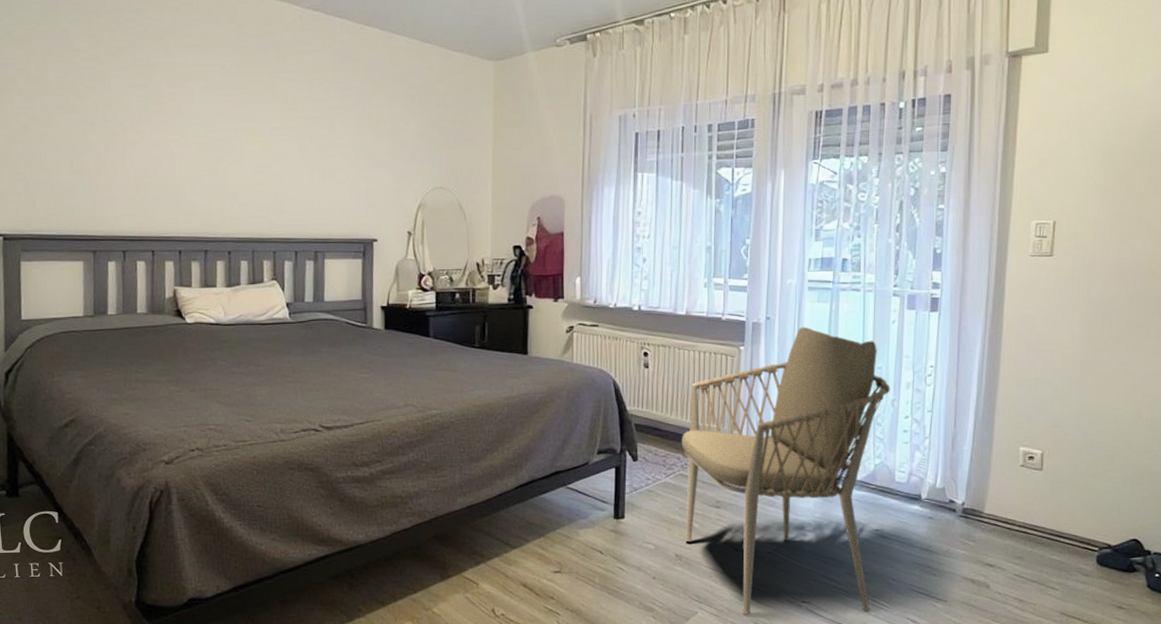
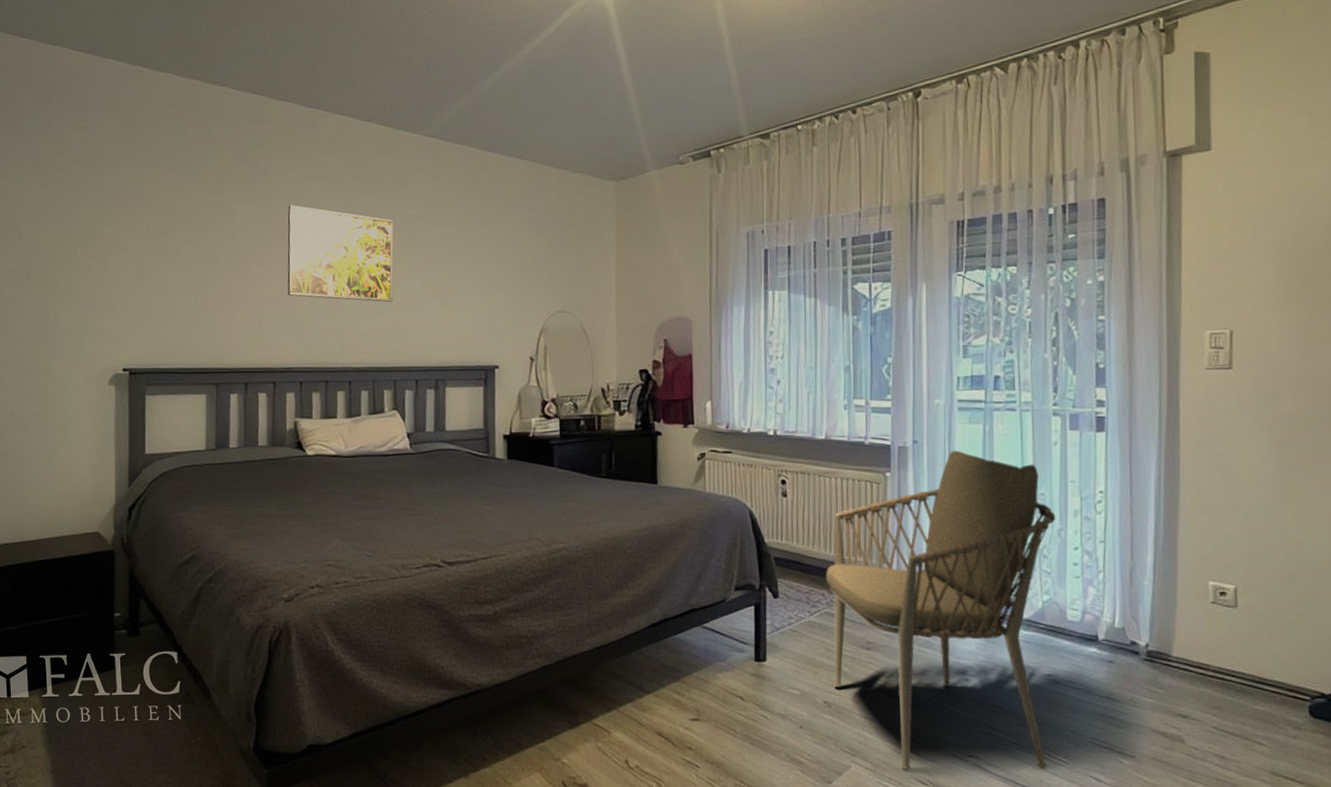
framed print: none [165,73,274,175] -> present [287,205,394,303]

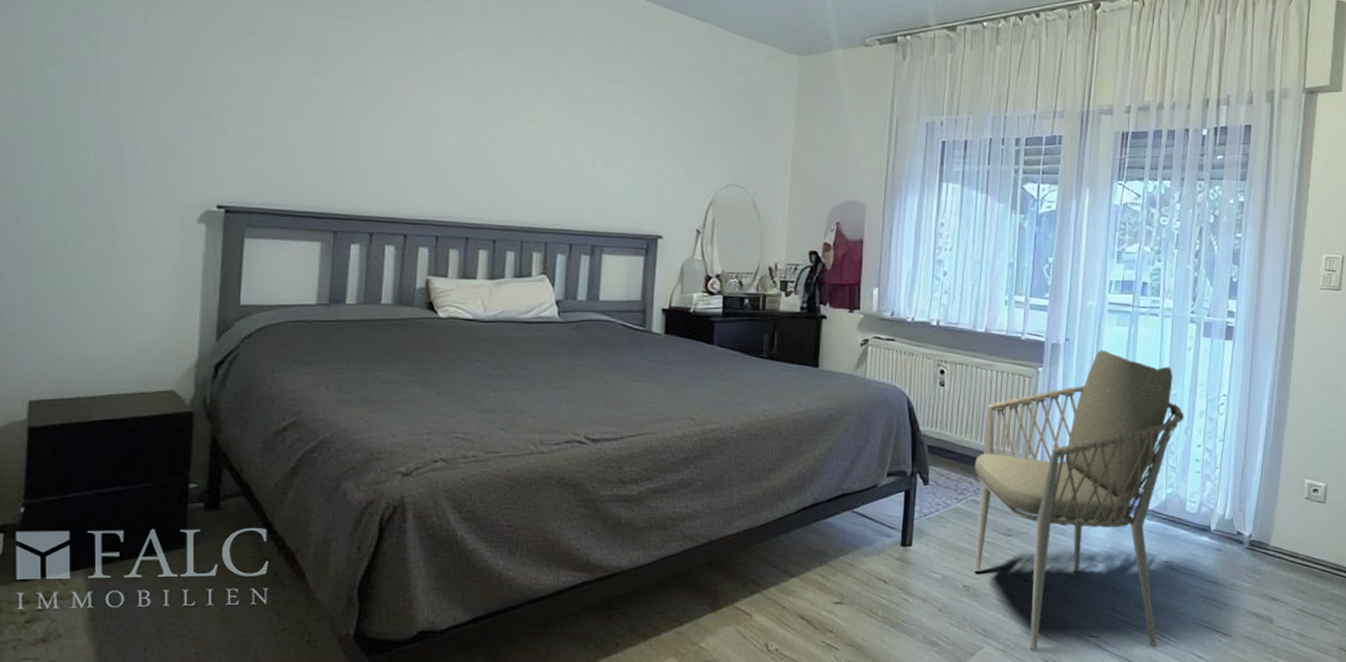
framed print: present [287,205,394,303] -> none [428,40,556,159]

